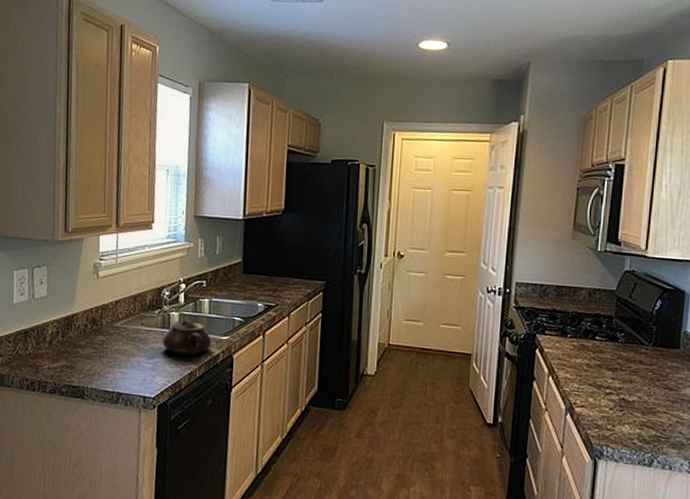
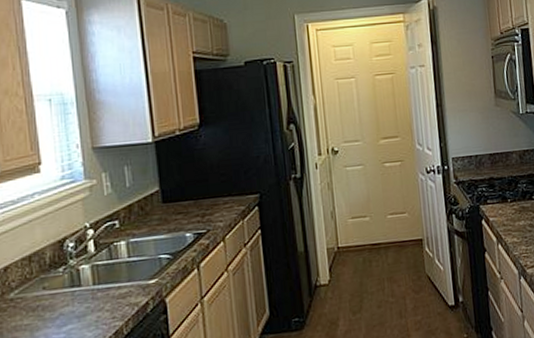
teapot: present [162,320,212,355] -> none [74,270,138,313]

